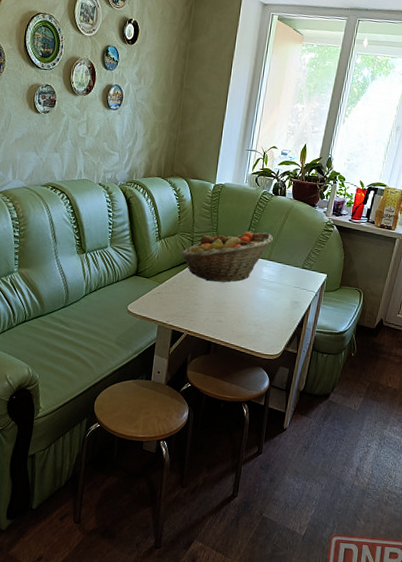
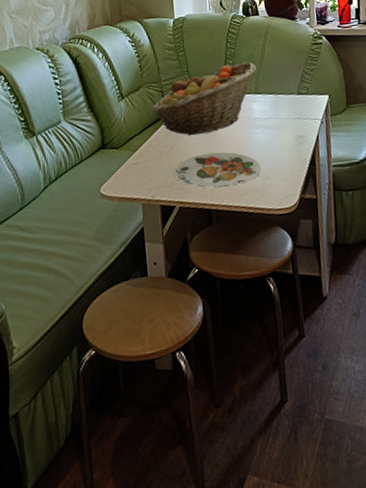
plate: none [188,297,258,329] -> present [173,152,262,189]

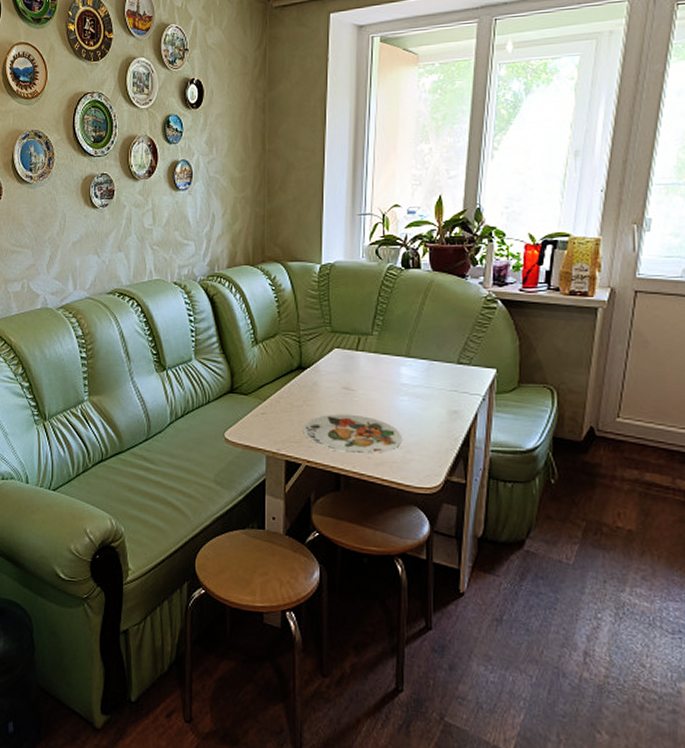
fruit basket: present [151,61,256,136] -> none [286,320,410,393]

